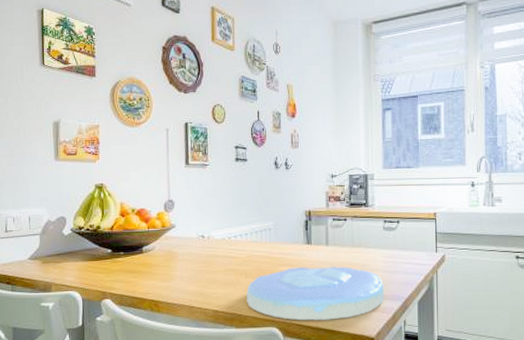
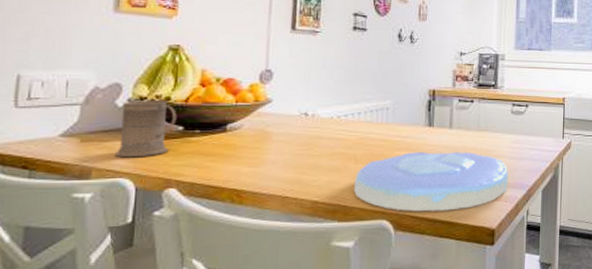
mug: none [65,229,106,275] -> present [114,100,177,158]

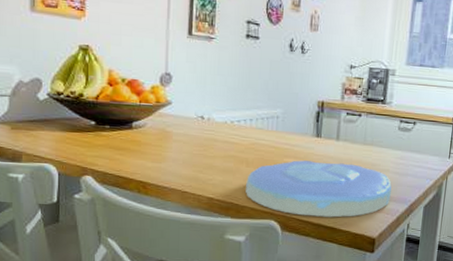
mug: present [114,100,177,158] -> none [39,95,89,147]

